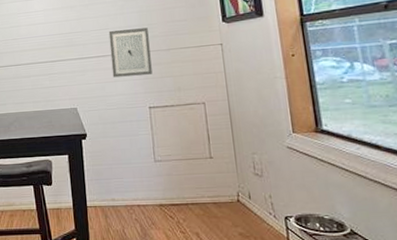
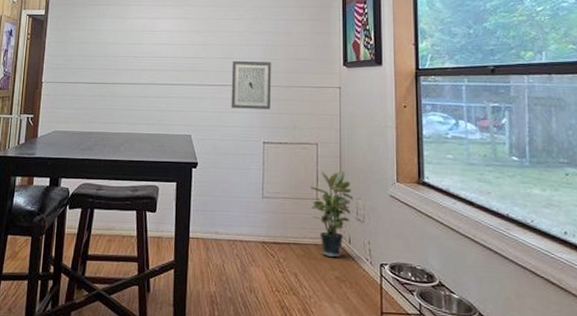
potted plant: none [201,127,249,215] -> present [309,171,354,258]

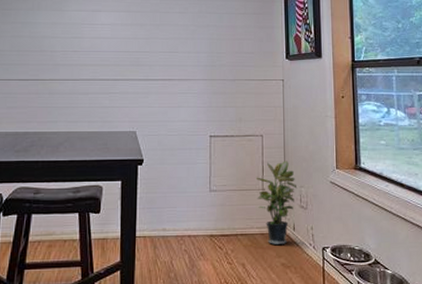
wall art: present [231,60,271,109] -> none [177,54,216,103]

